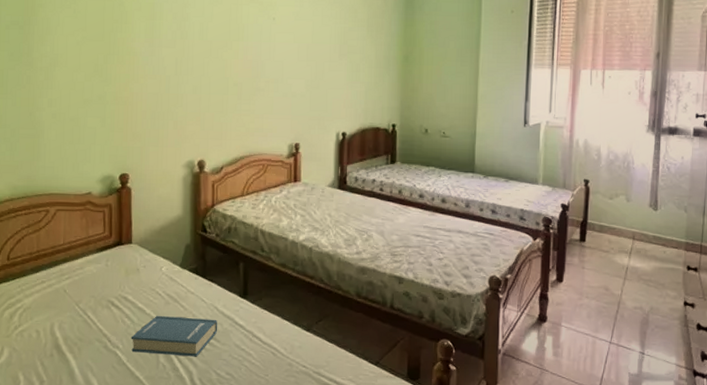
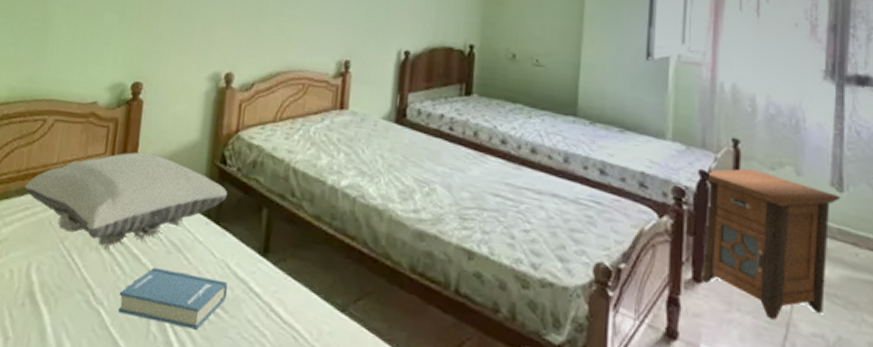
pillow: none [38,229,210,307] -> present [24,152,228,250]
nightstand: none [561,200,656,301] -> present [700,168,841,320]

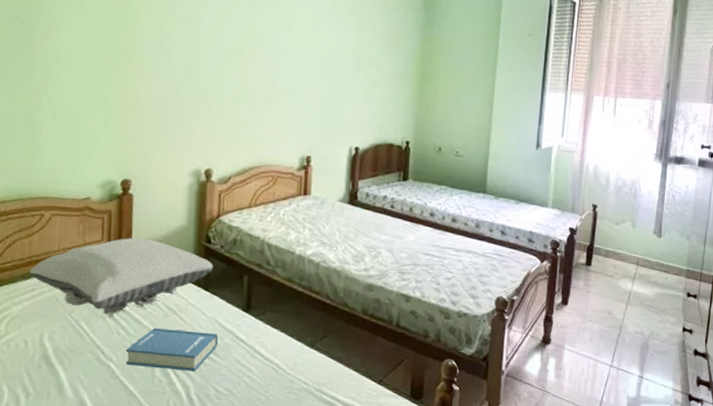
nightstand: present [700,168,841,320] -> none [566,225,660,325]

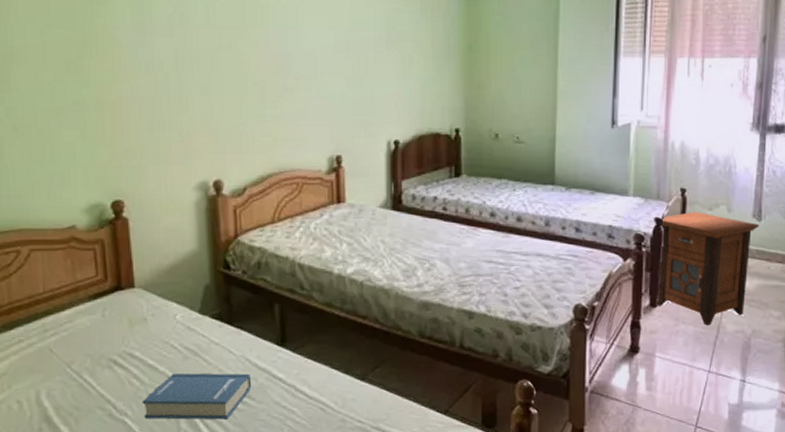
pillow: present [29,237,214,318] -> none [12,269,237,366]
nightstand: none [566,225,660,325] -> present [655,212,760,326]

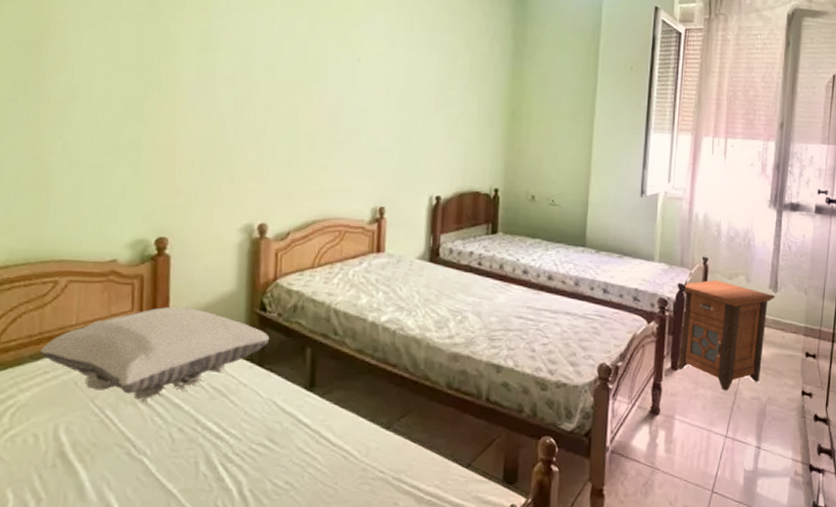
pillow: none [12,269,237,366] -> present [40,306,270,403]
book: present [142,373,252,420] -> none [162,414,277,464]

